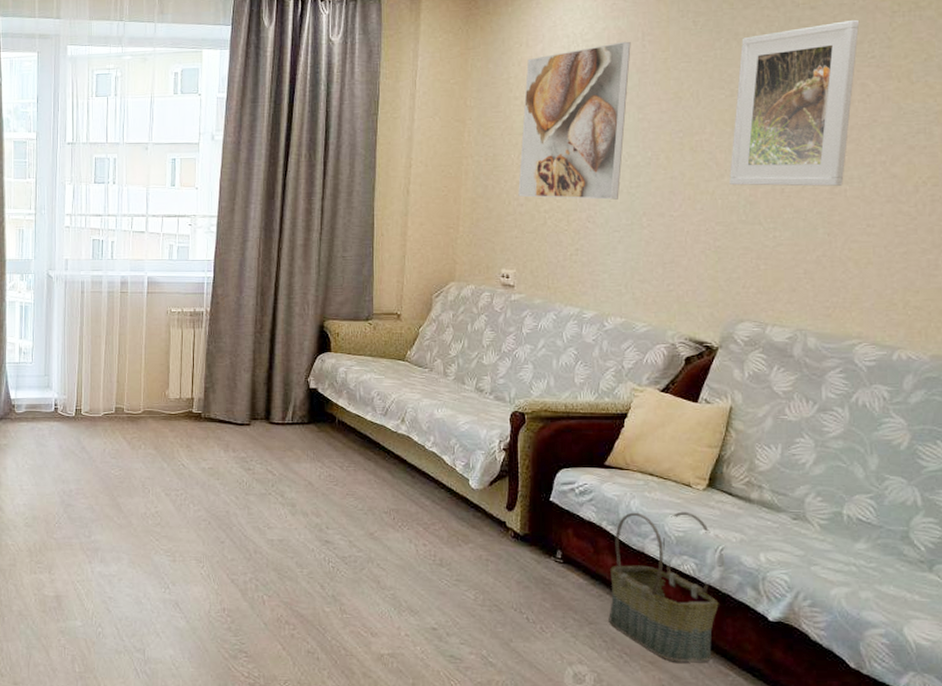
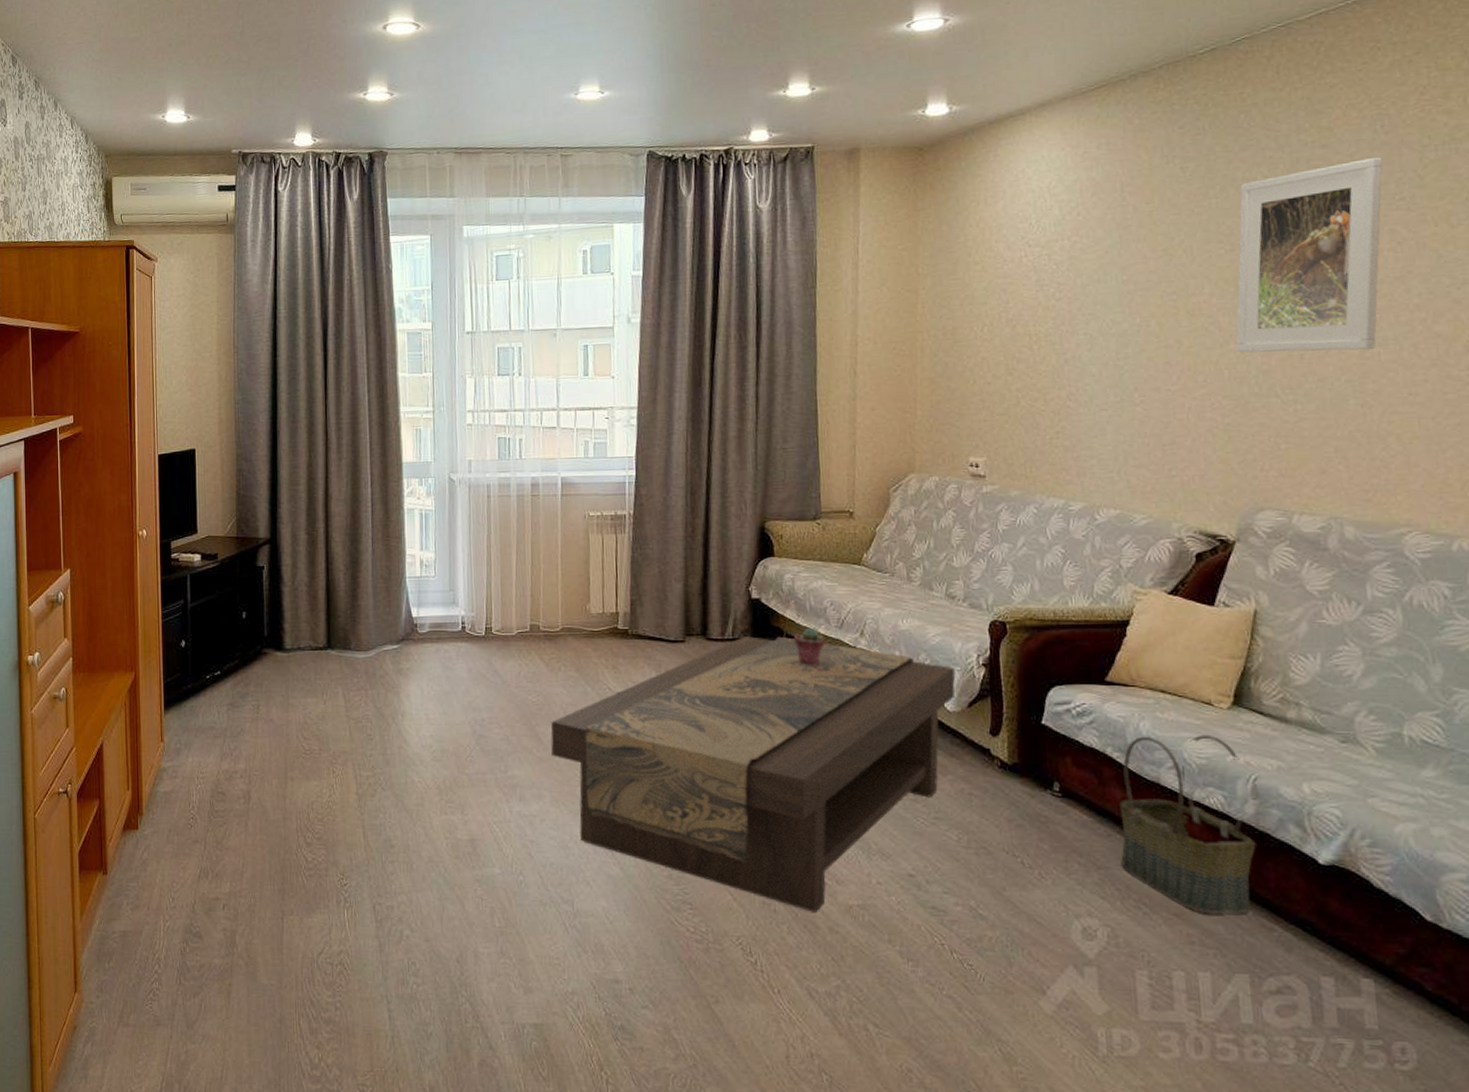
coffee table: none [130,421,481,660] -> present [550,636,956,912]
potted succulent: none [345,414,370,447] -> present [794,627,824,665]
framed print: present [518,41,631,200] -> none [983,193,1109,375]

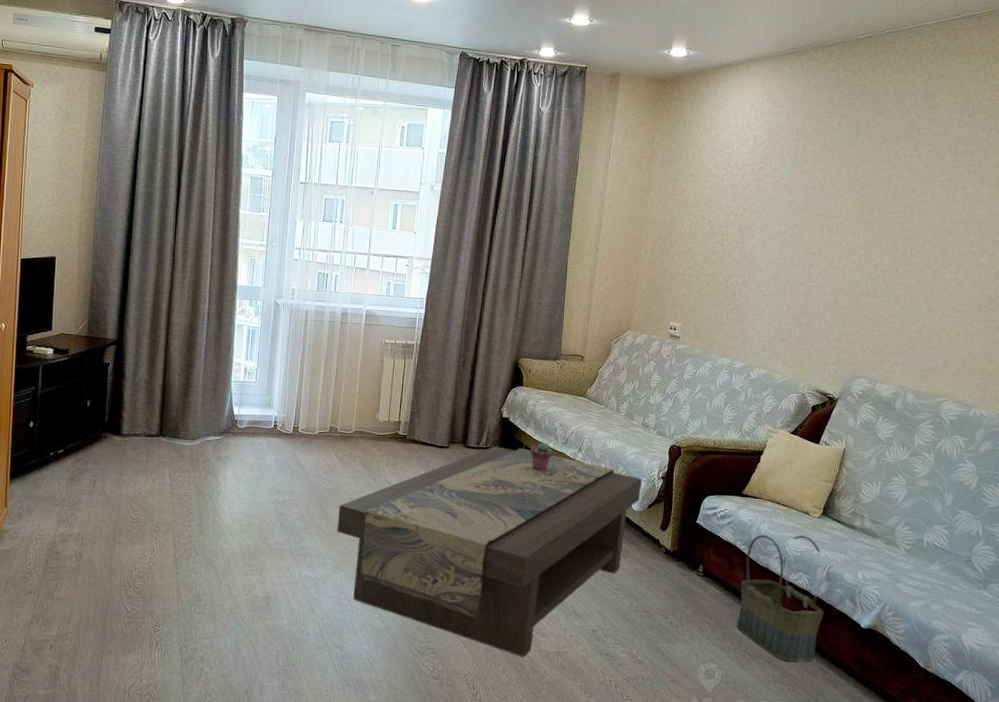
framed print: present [1235,157,1383,353] -> none [856,132,965,270]

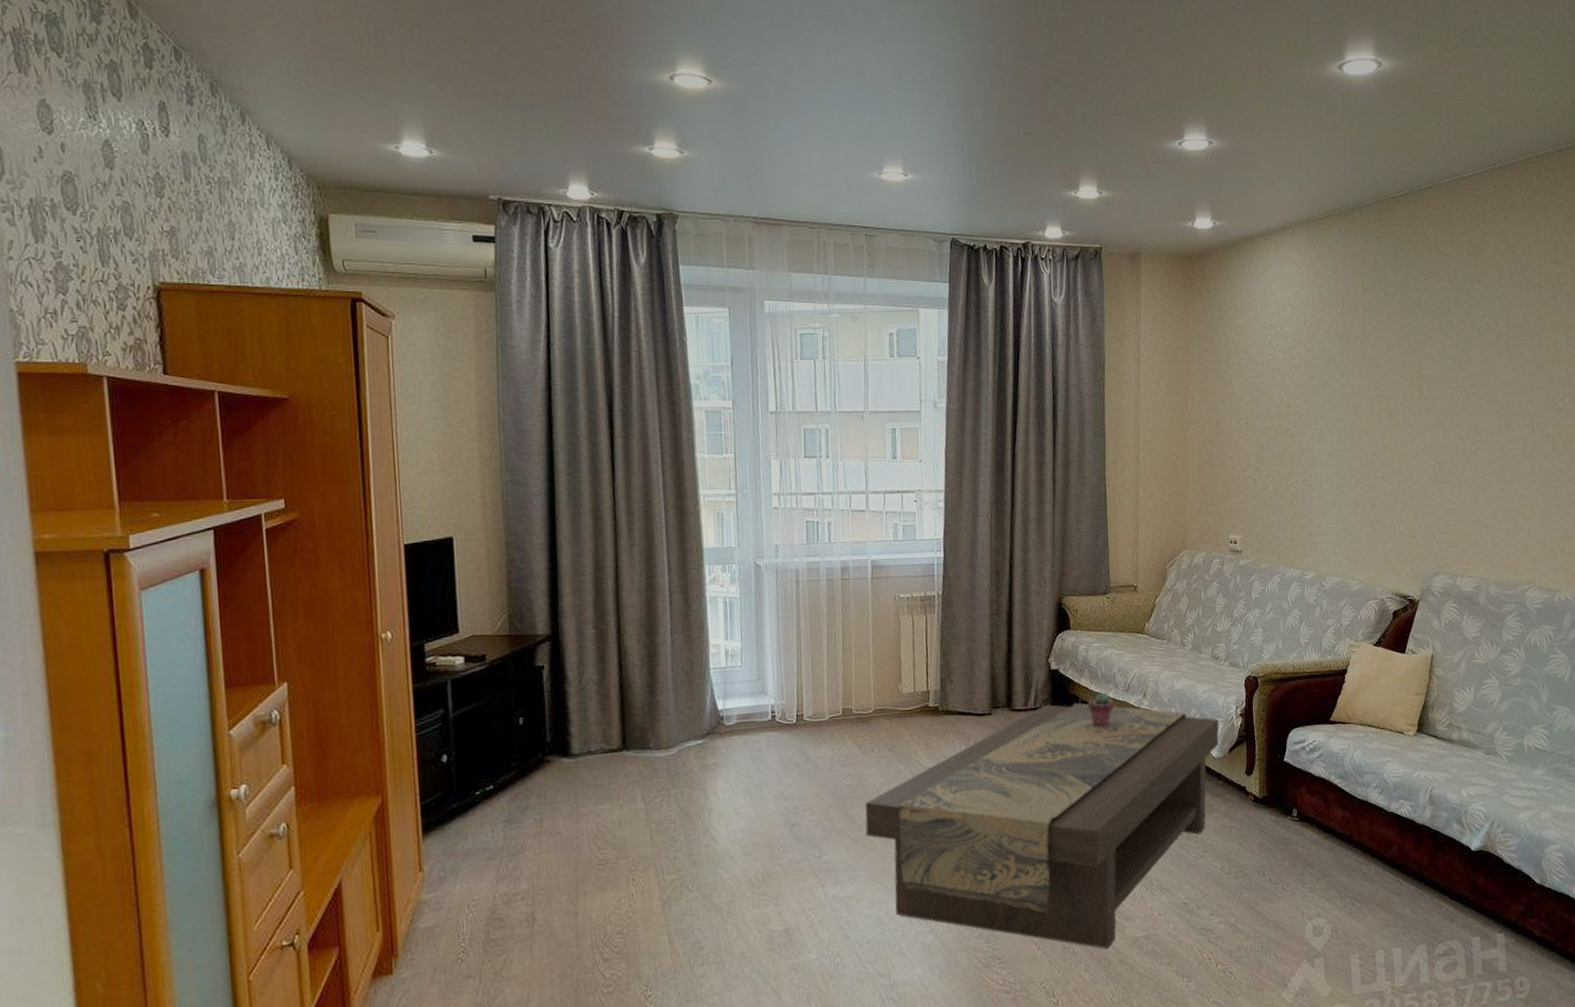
basket: present [737,534,824,662] -> none [1340,757,1432,902]

